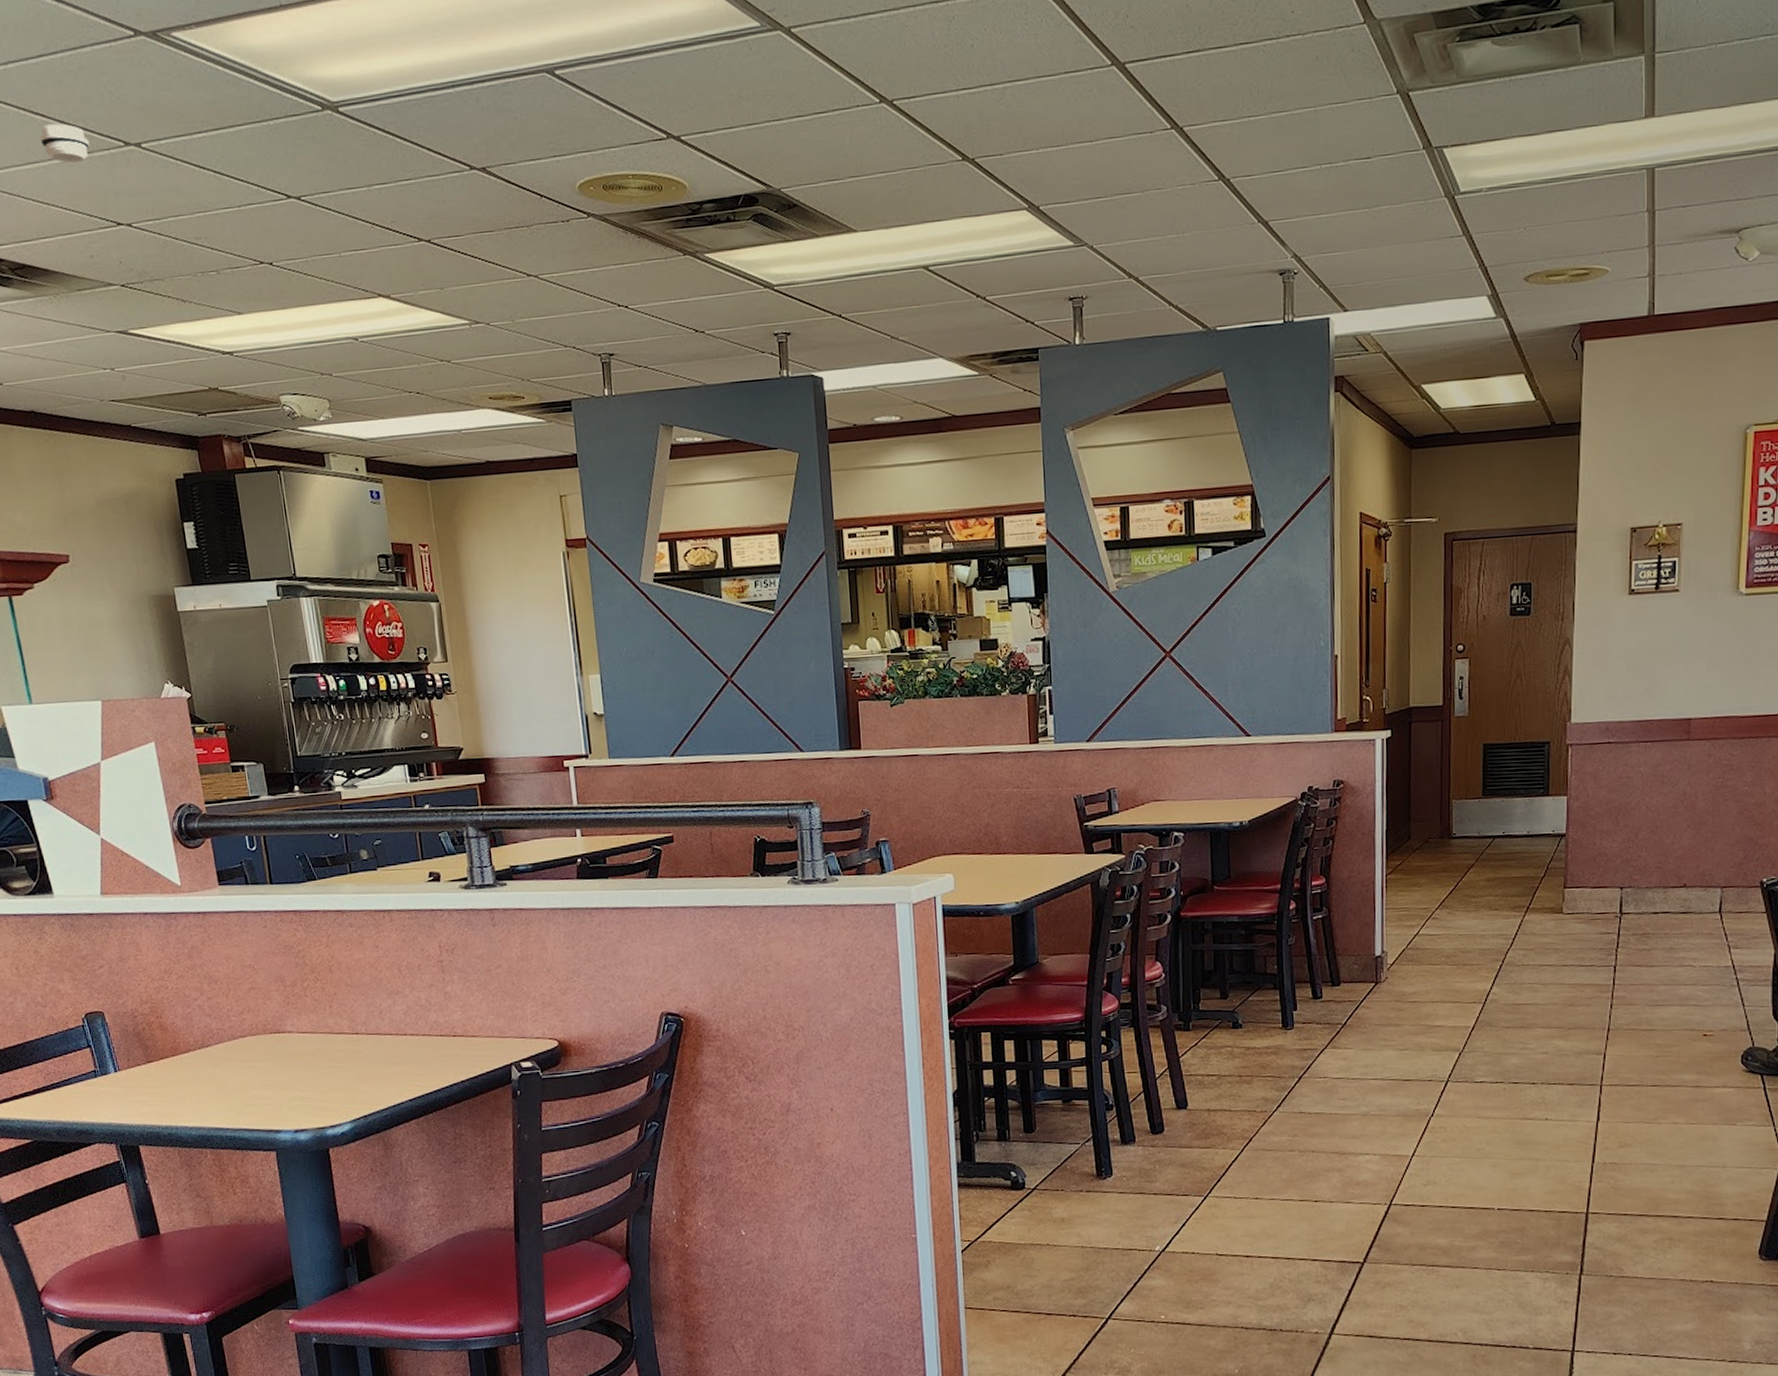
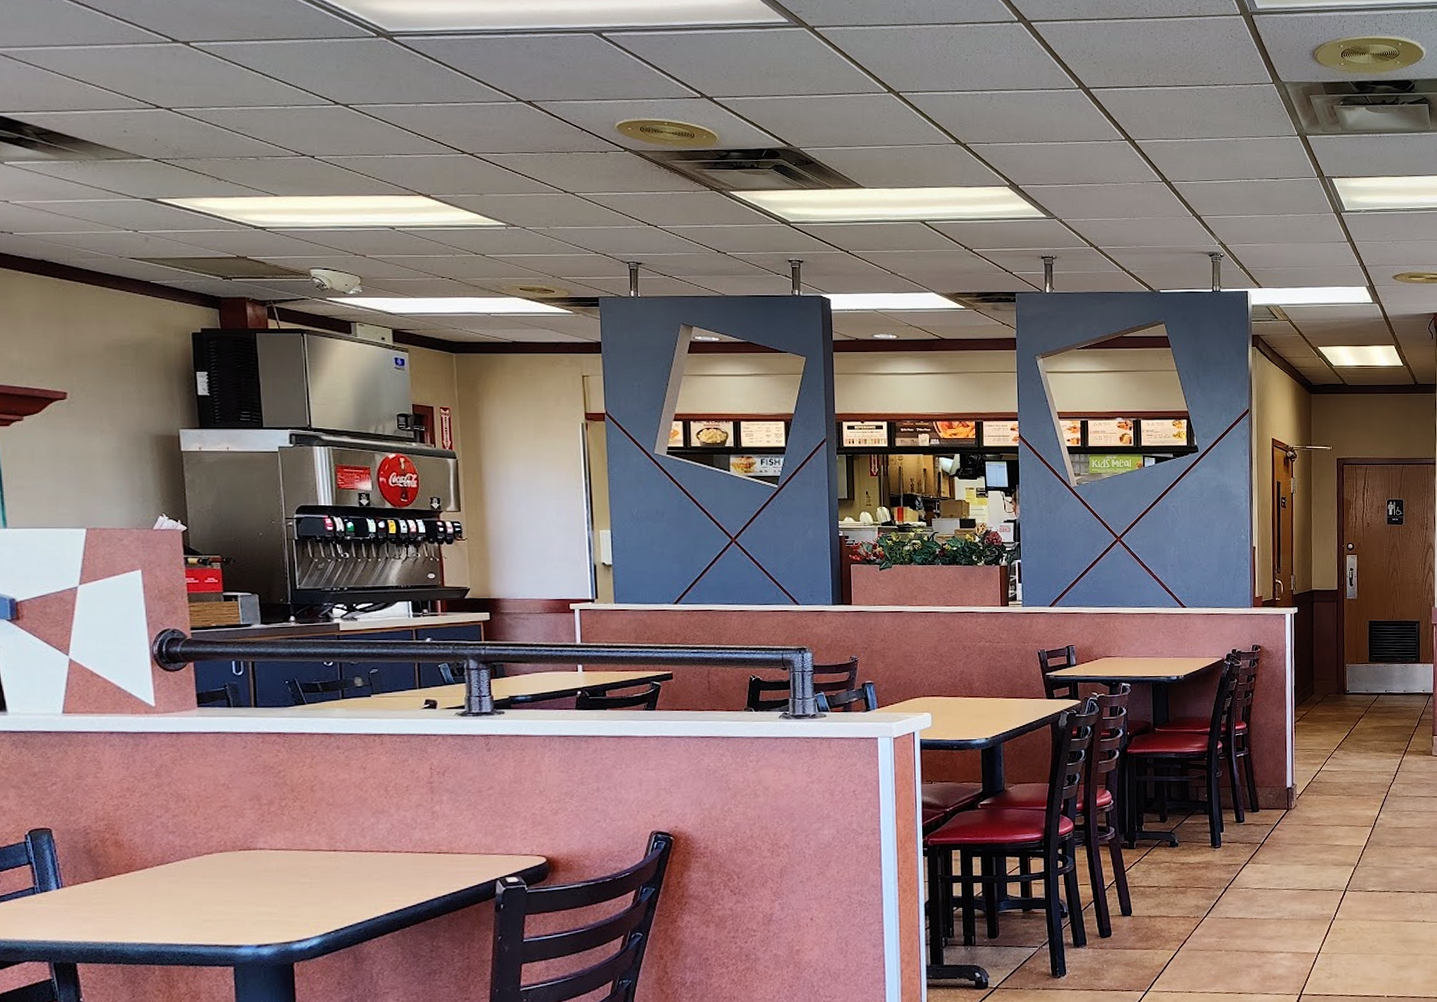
smoke detector: present [40,123,90,163] -> none [82,15,135,50]

